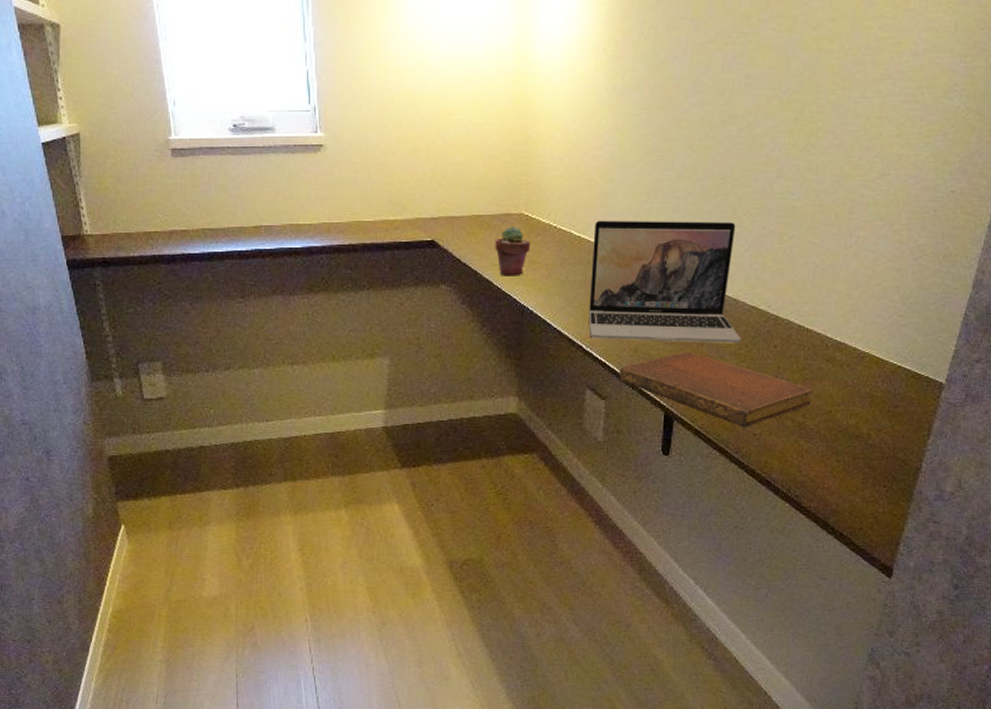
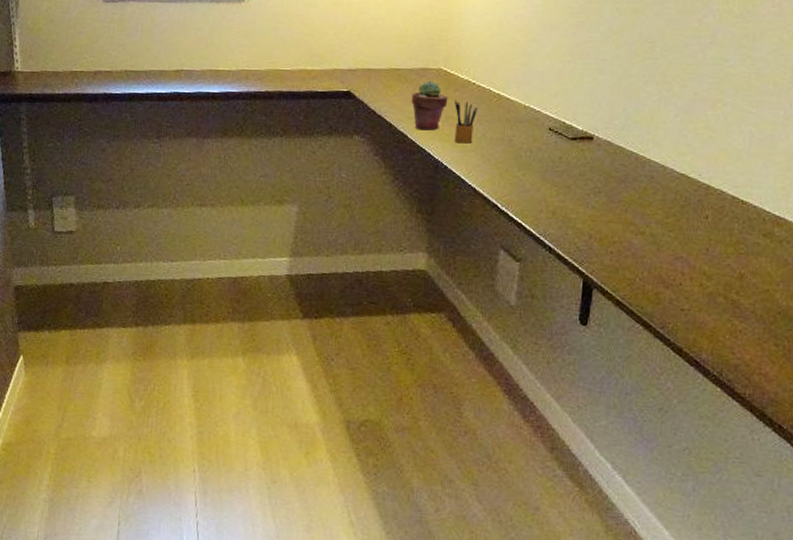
pencil box: none [537,244,560,287] -> present [454,100,478,144]
laptop: present [588,220,742,343] -> none [505,78,670,212]
notebook: present [619,351,813,427] -> none [535,217,749,301]

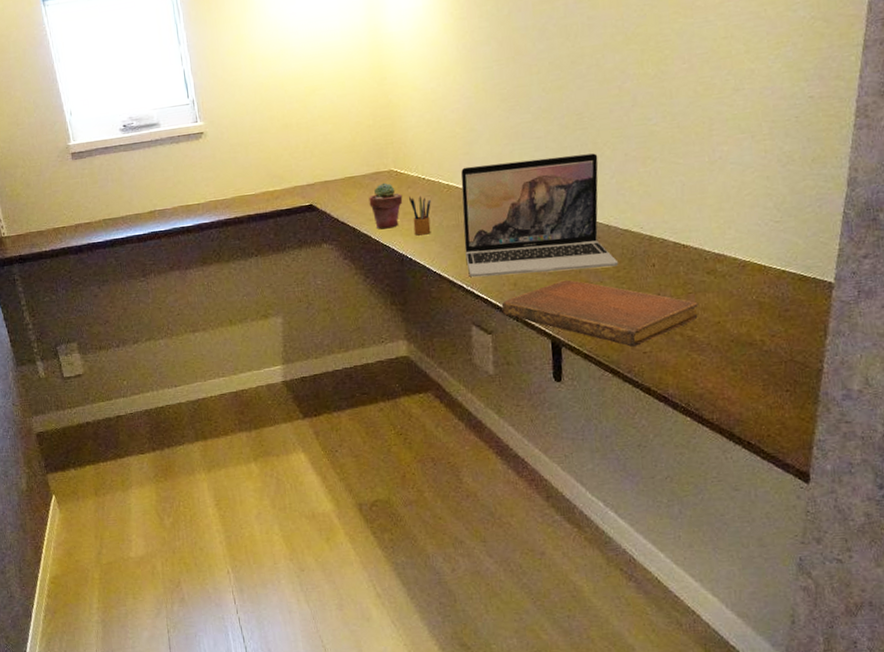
laptop: none [505,78,670,212] -> present [460,153,619,278]
notebook: none [535,217,749,301] -> present [501,279,699,347]

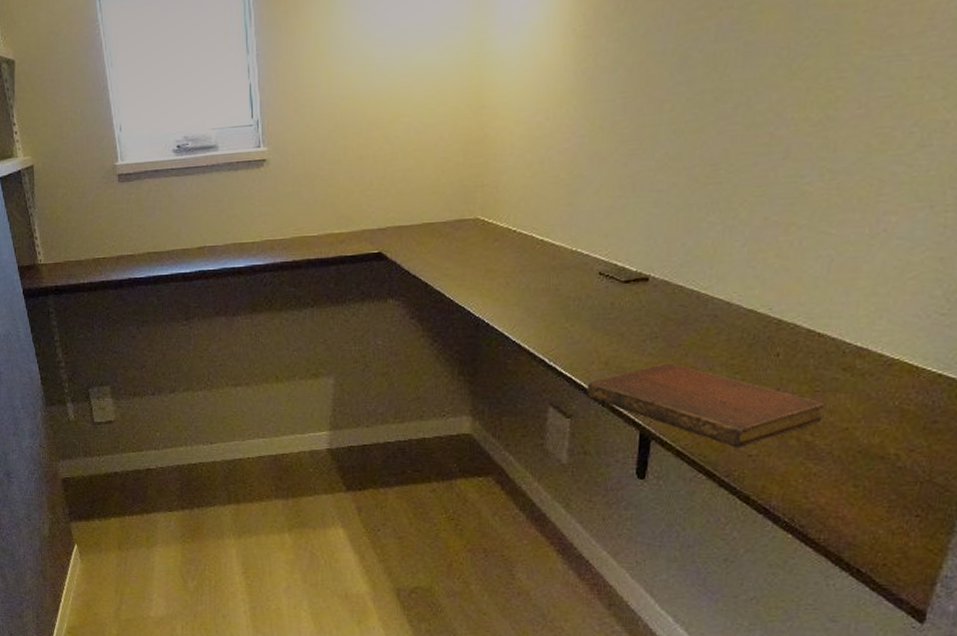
potted succulent: present [369,182,403,229] -> none [447,232,487,287]
pencil box: present [409,195,431,236] -> none [495,250,520,298]
laptop: present [460,153,619,278] -> none [552,214,736,353]

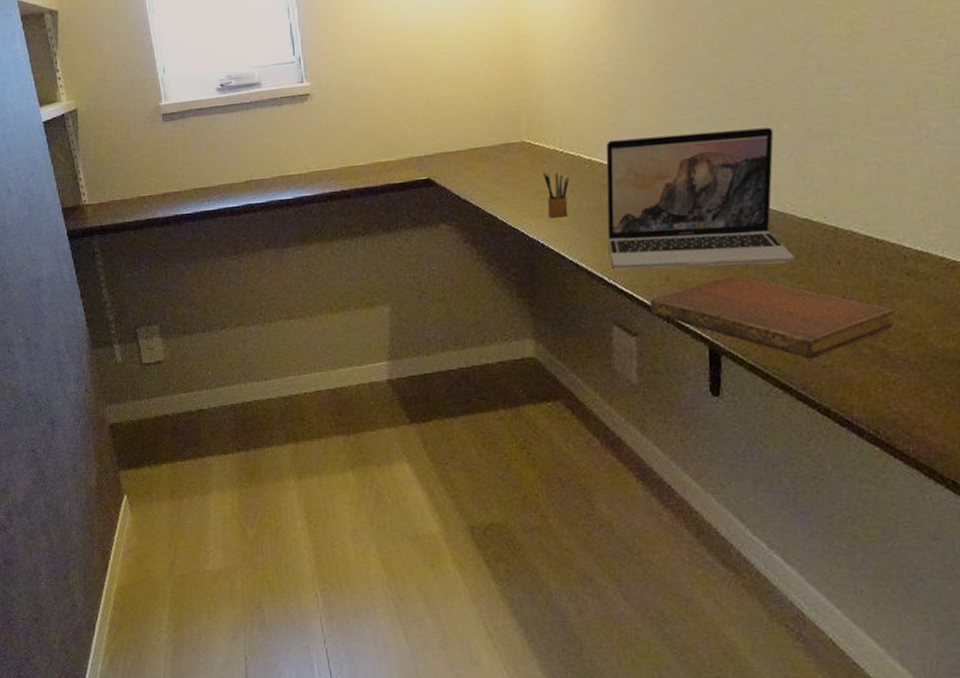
pencil box: none [495,250,520,298] -> present [544,171,569,218]
laptop: none [552,214,736,353] -> present [605,127,796,269]

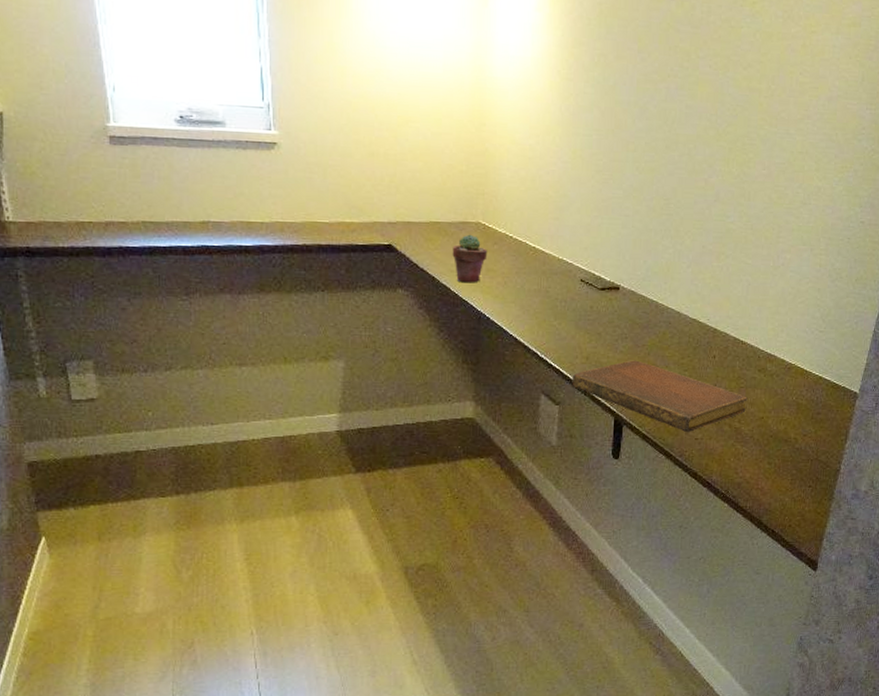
potted succulent: none [496,155,536,209] -> present [452,234,488,283]
pencil box: present [544,171,569,218] -> none [494,253,516,295]
laptop: present [605,127,796,269] -> none [543,232,684,353]

